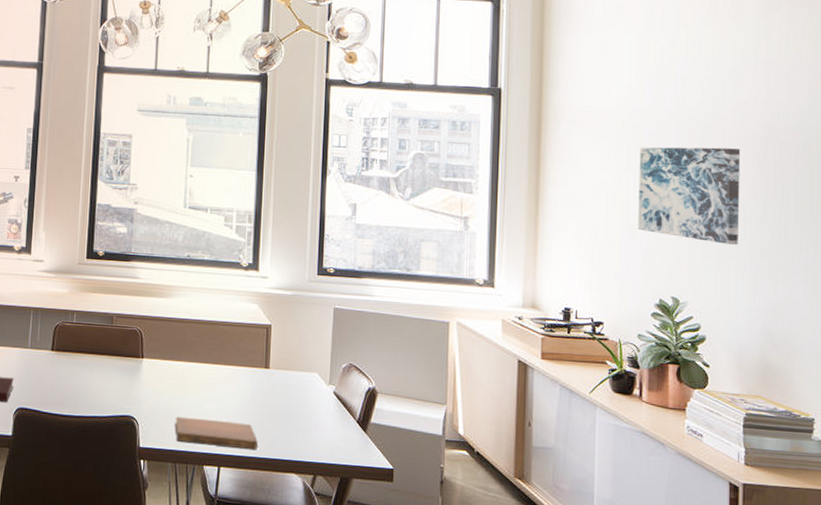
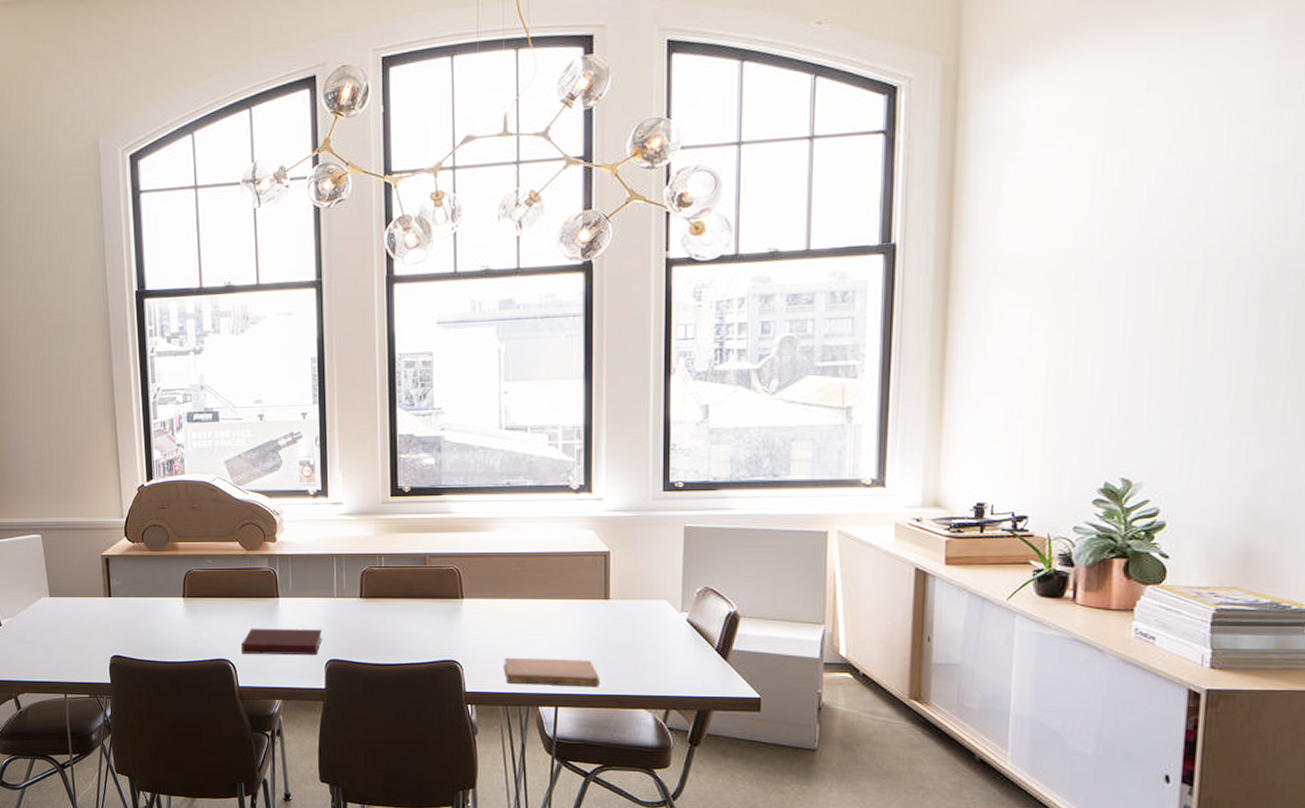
wall art: present [638,147,741,245] -> none [1078,284,1229,408]

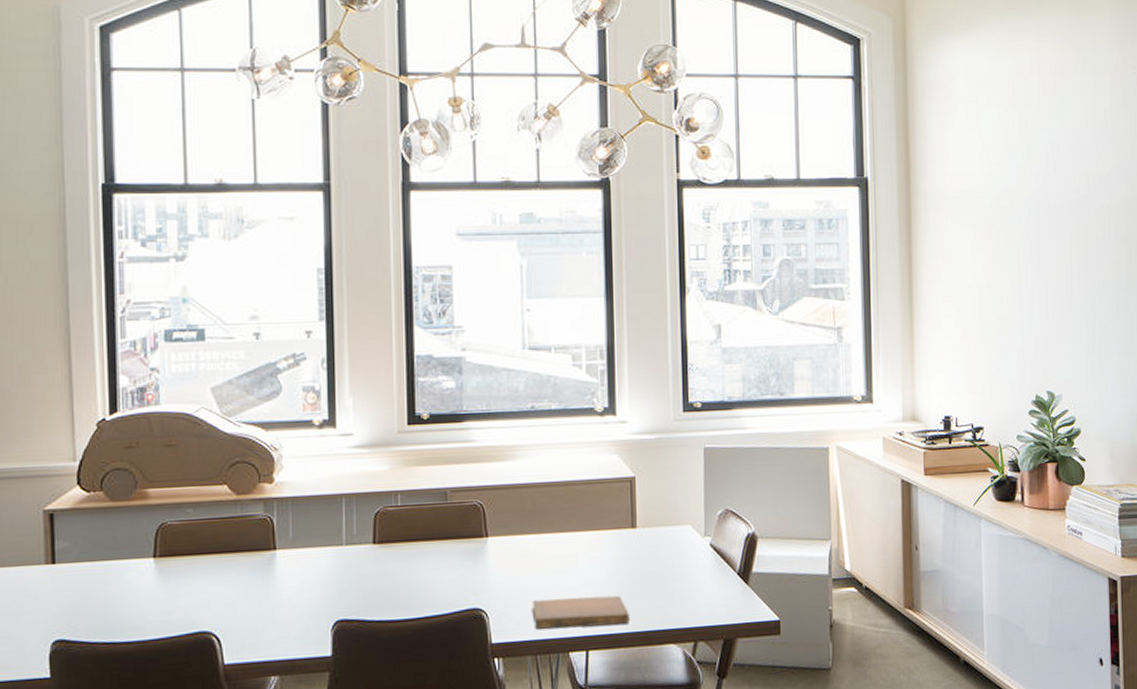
notebook: present [241,629,322,655] -> none [228,585,328,623]

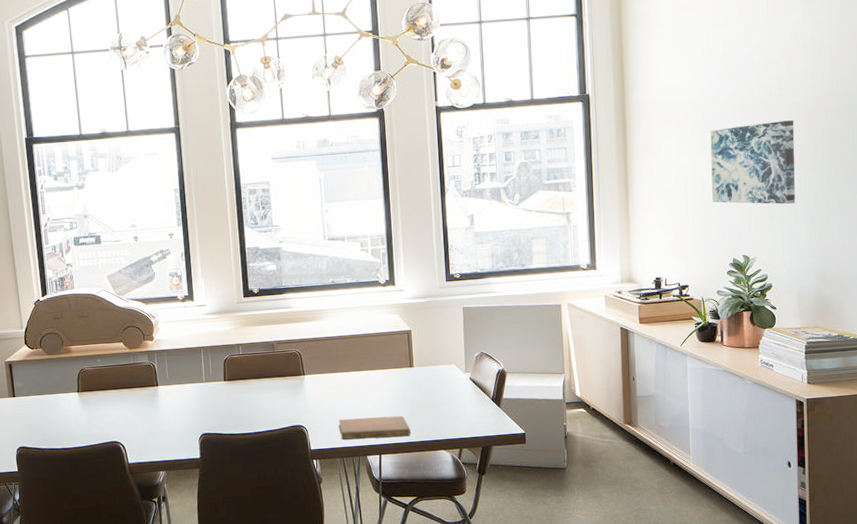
wall art: none [1009,226,1106,329] -> present [710,120,795,205]

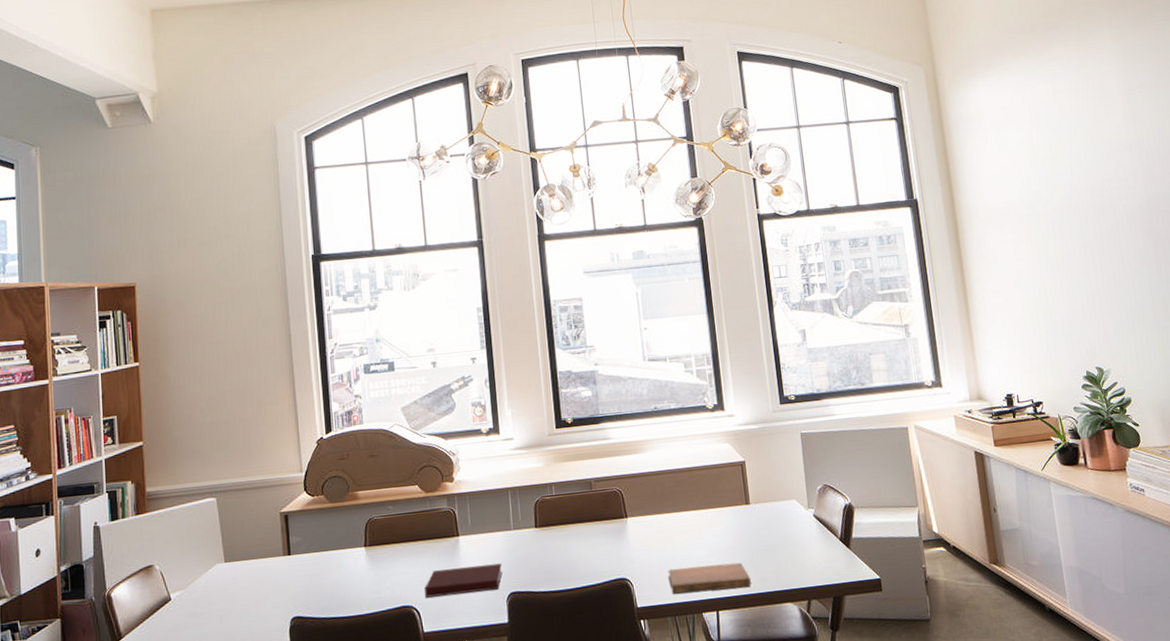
notebook: none [129,409,195,435] -> present [425,563,503,598]
wall art: present [710,120,795,205] -> none [1046,222,1143,311]

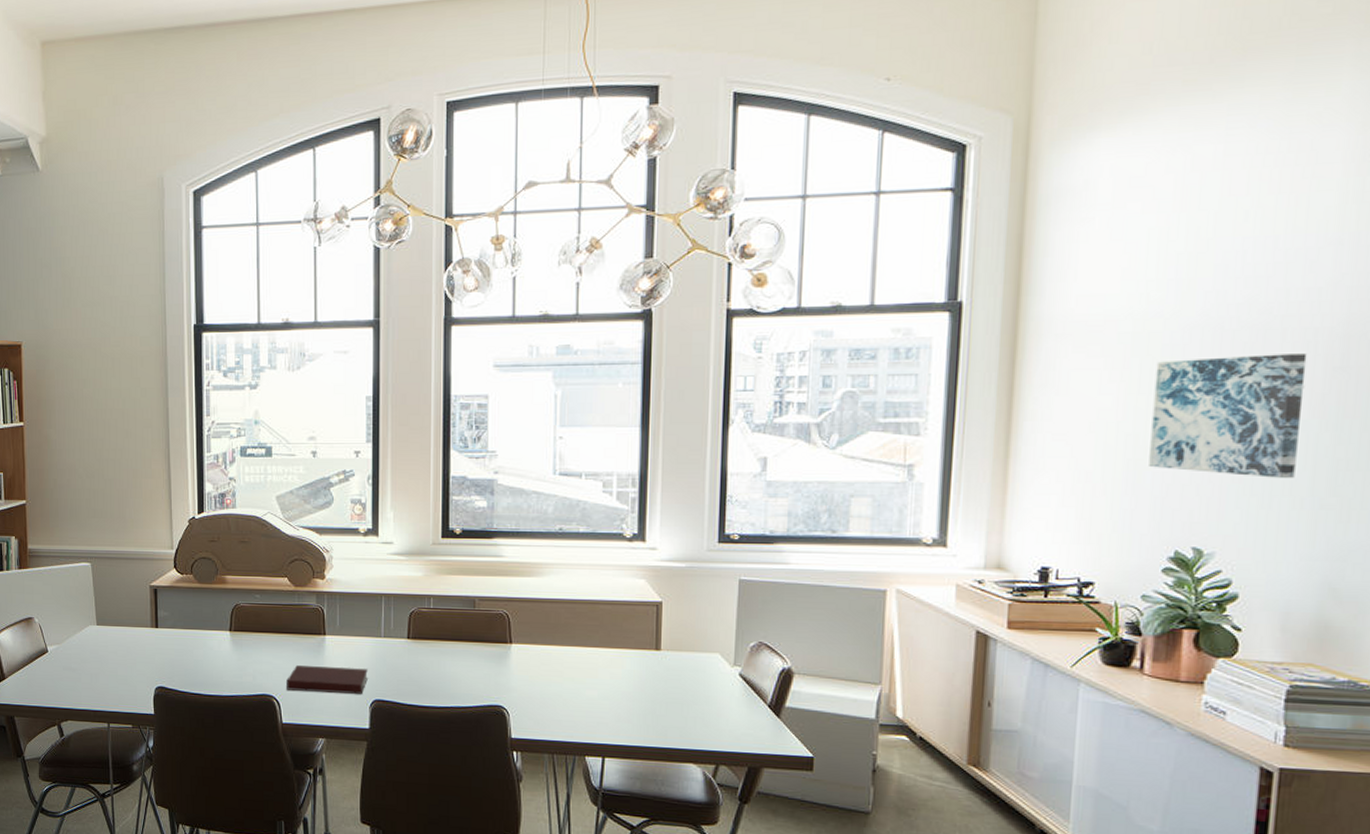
notebook: present [668,562,751,594] -> none [551,705,648,739]
wall art: none [1046,222,1143,311] -> present [1149,353,1308,478]

